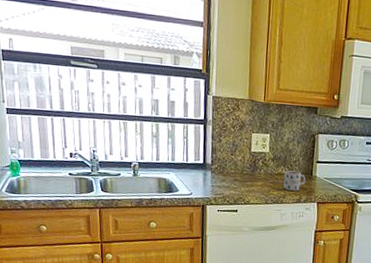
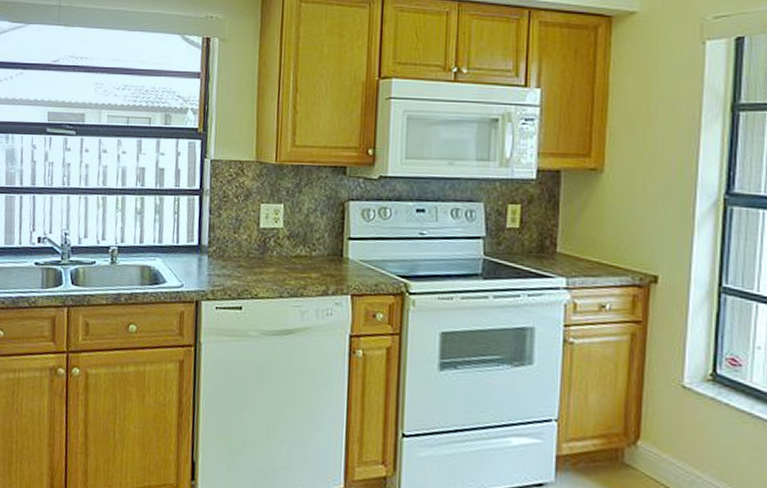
mug: present [283,170,306,191] -> none [303,251,335,279]

